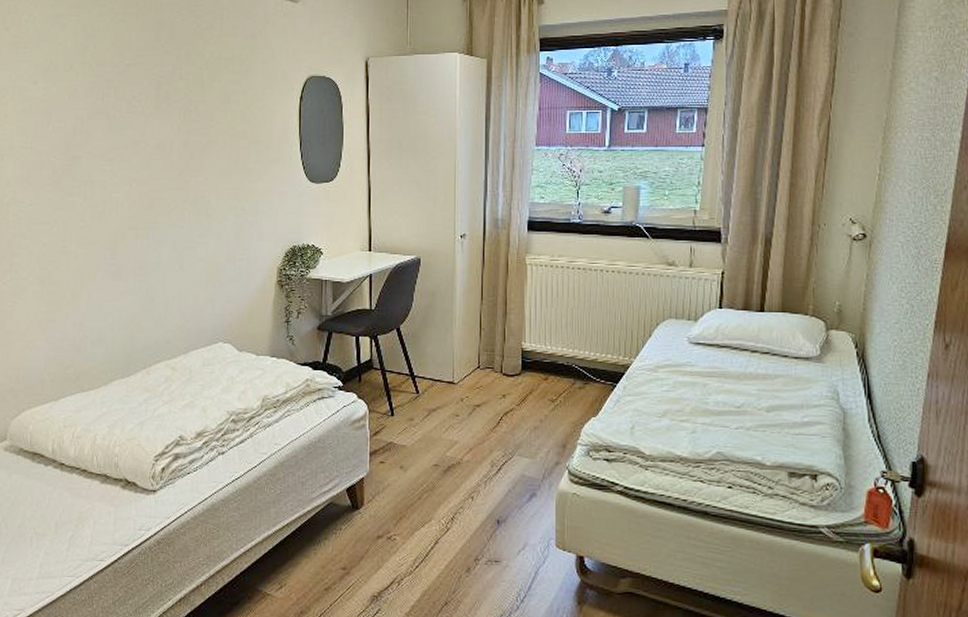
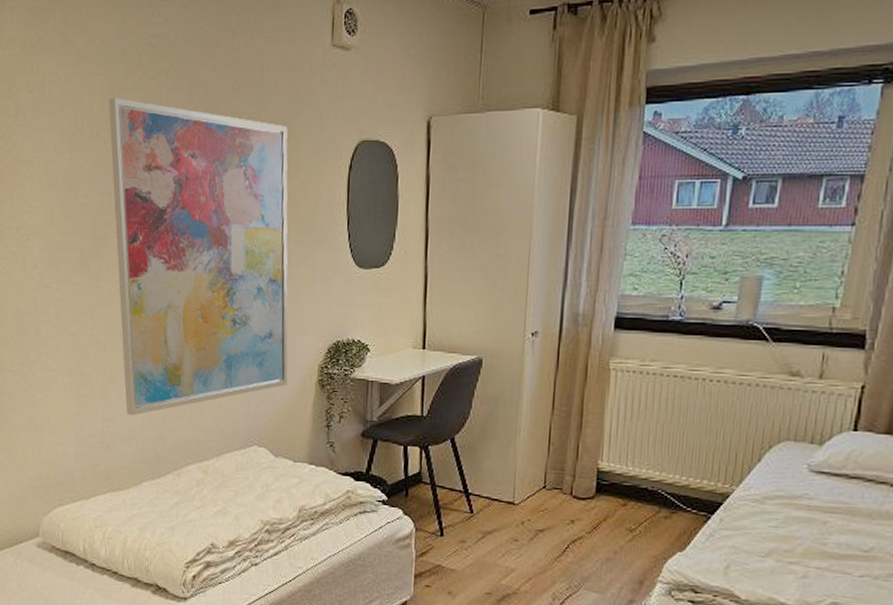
wall art: none [82,36,250,319] -> present [109,97,288,416]

